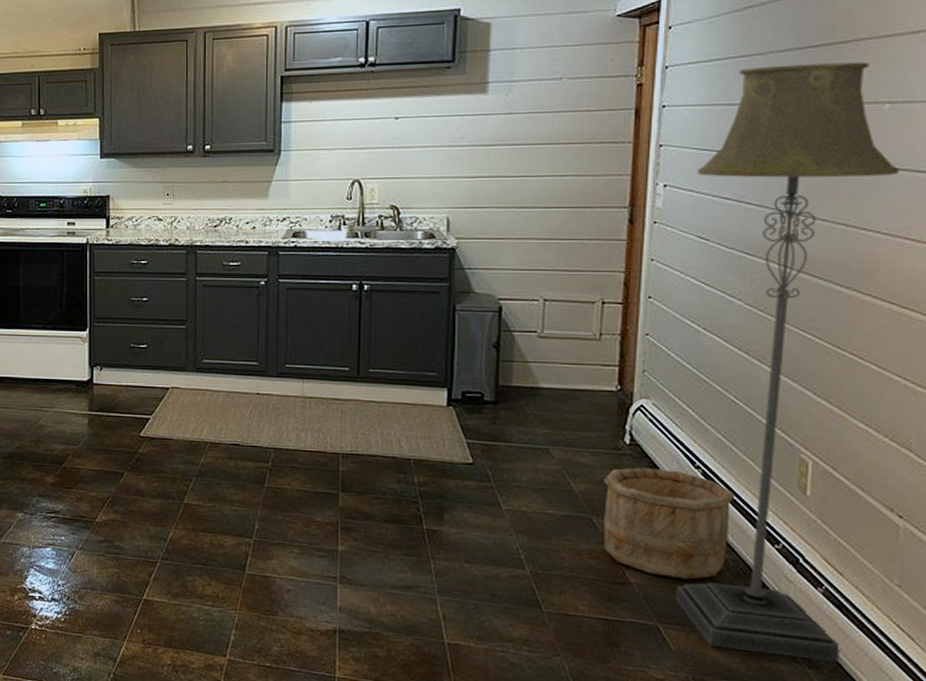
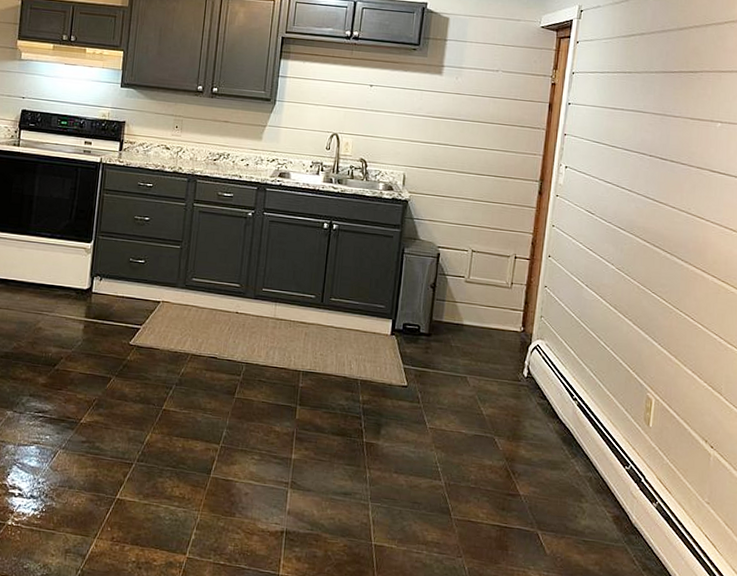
wooden bucket: present [604,467,735,580] -> none [502,397,600,494]
floor lamp: present [676,61,899,662] -> none [552,82,724,565]

